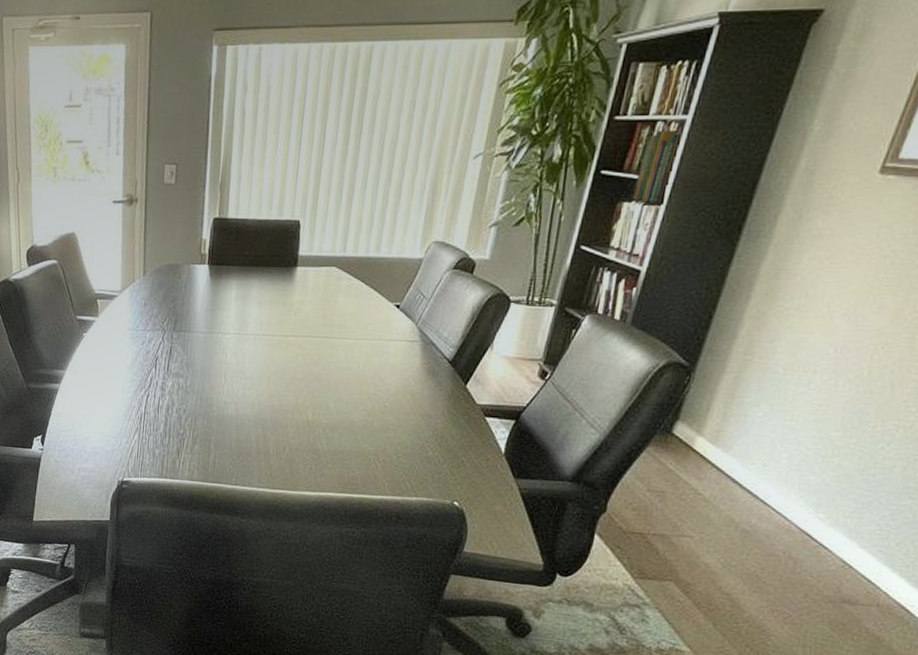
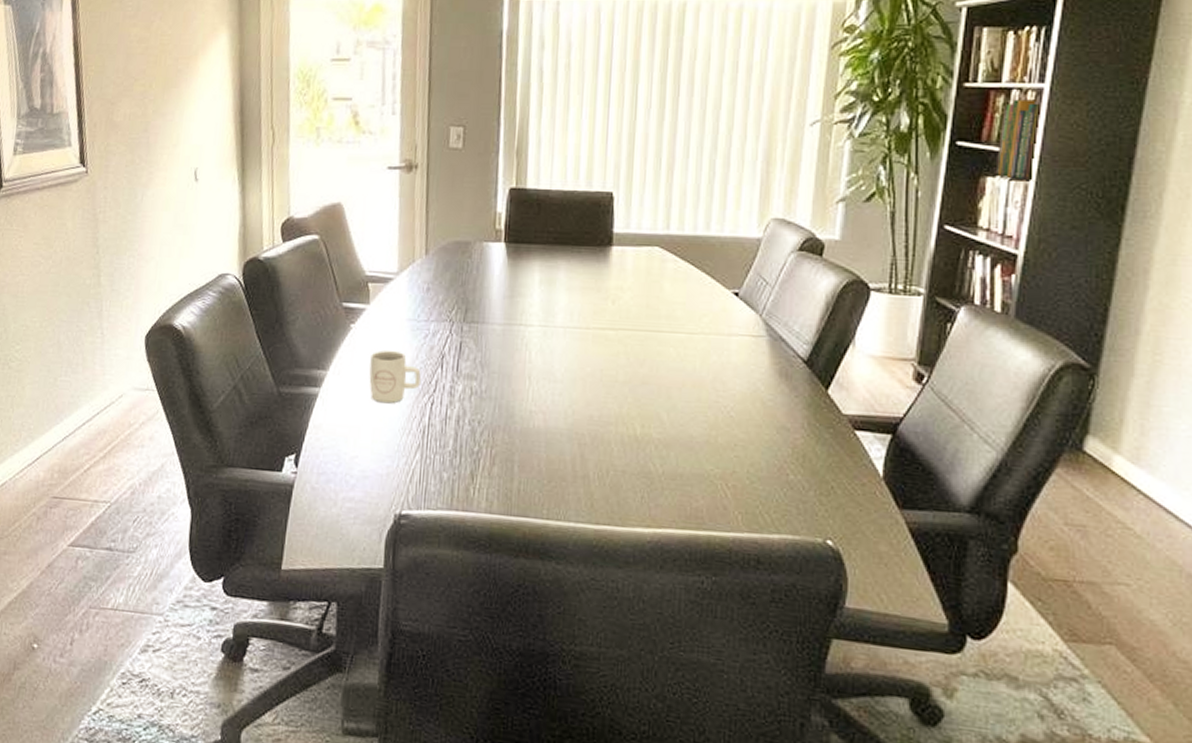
mug: none [98,354,139,396] -> present [369,351,421,404]

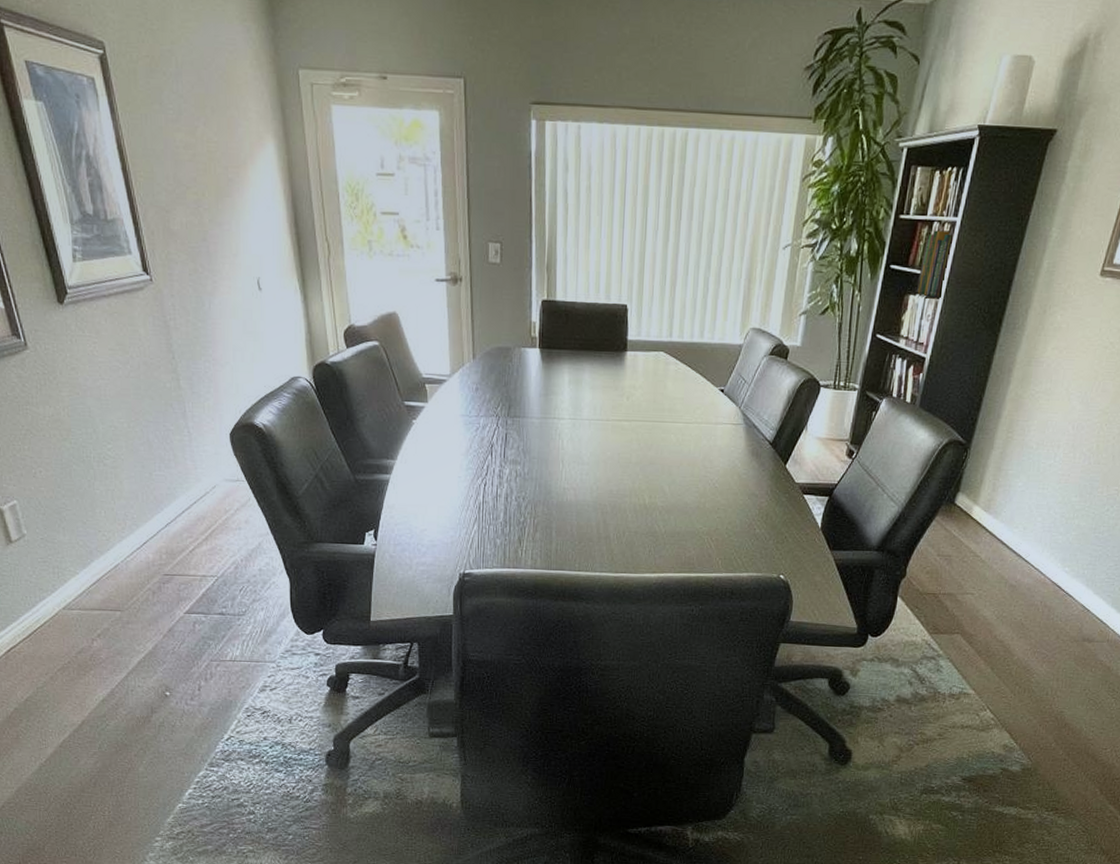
mug: present [369,351,421,404] -> none [431,442,475,486]

